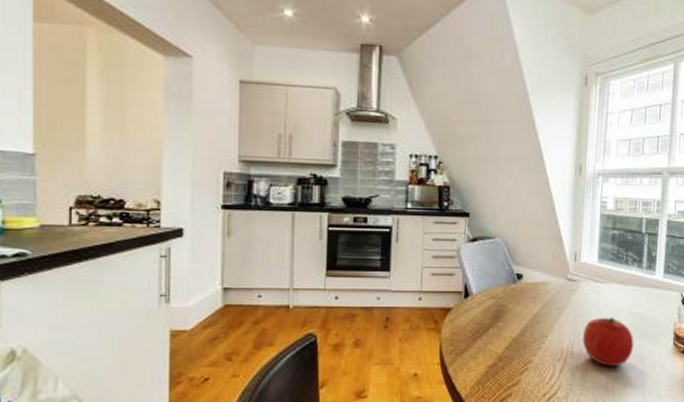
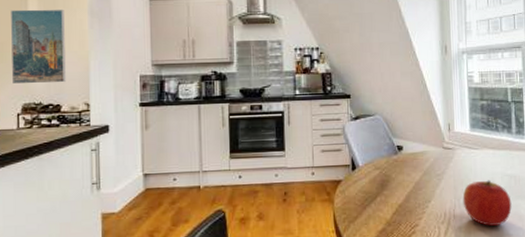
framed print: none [64,79,132,174] -> present [11,9,66,84]

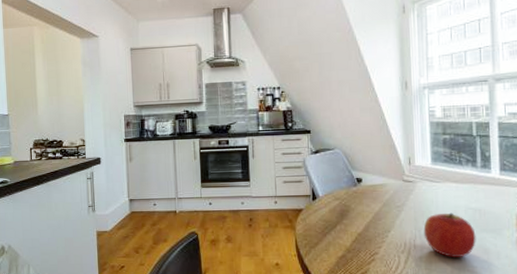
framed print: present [11,9,66,84] -> none [23,61,66,124]

